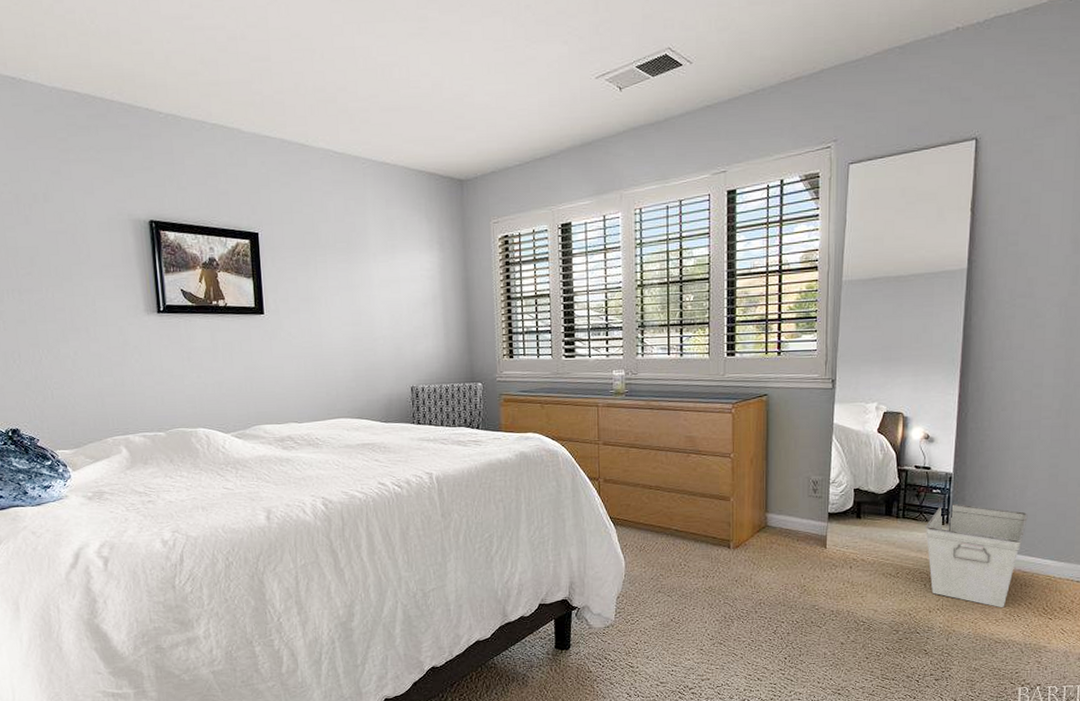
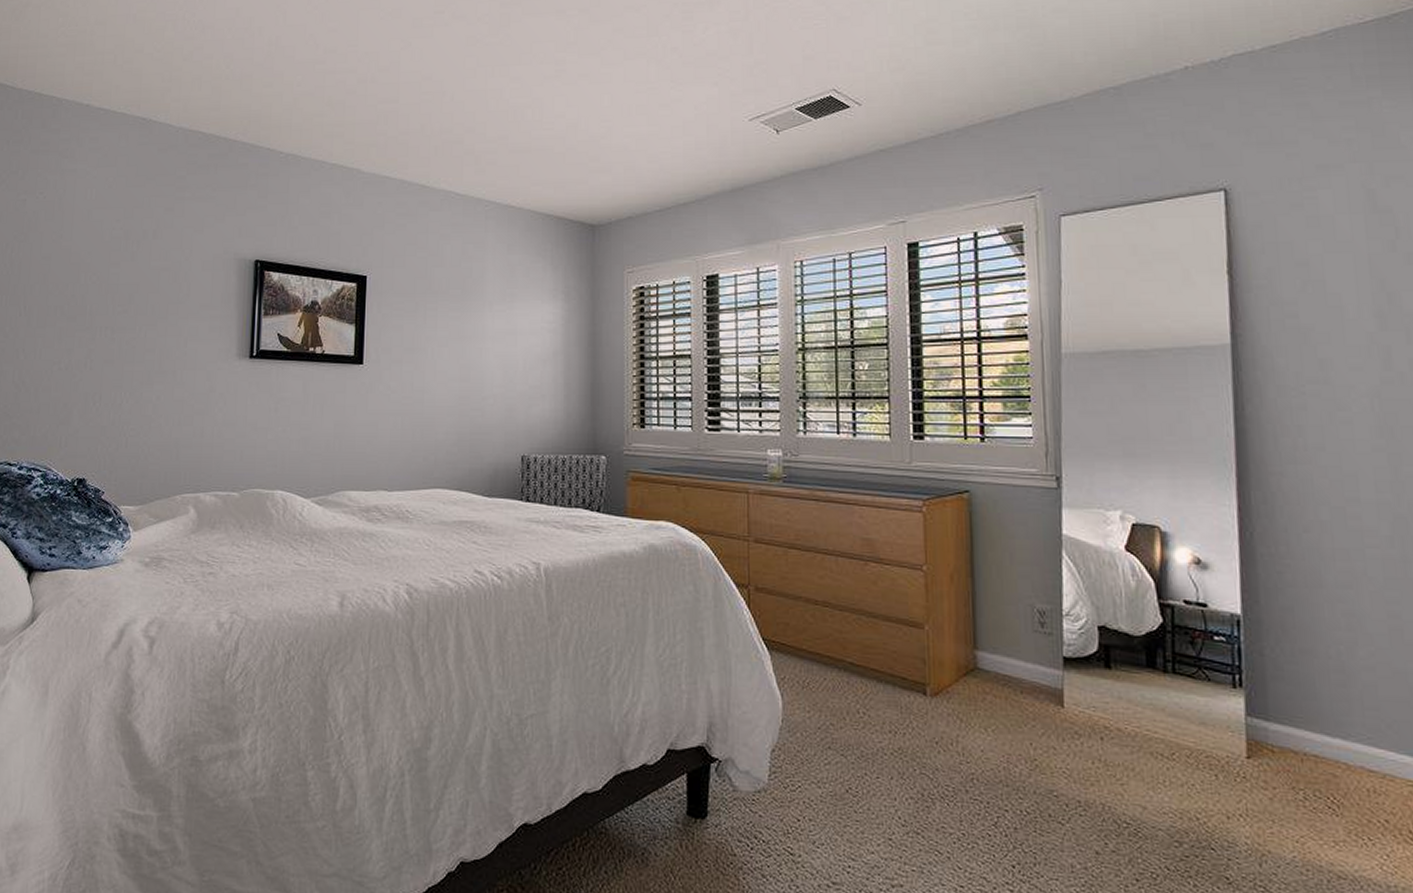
storage bin: present [925,503,1028,608] -> none [1207,658,1365,824]

